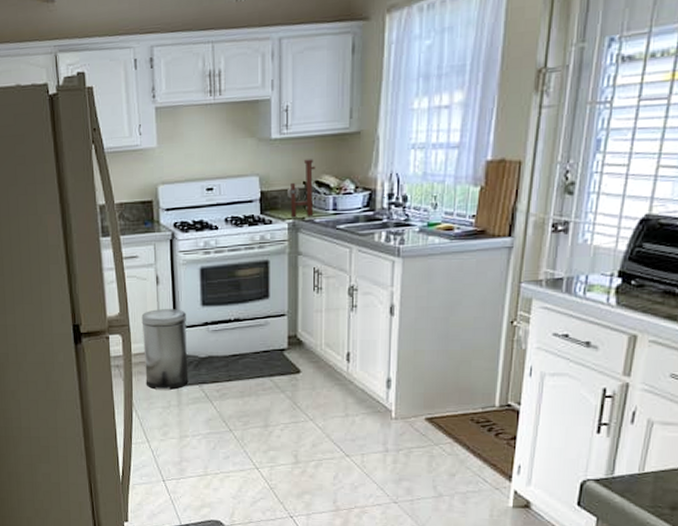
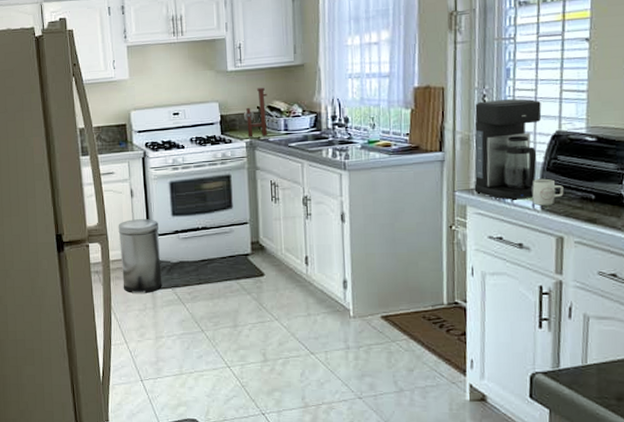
coffee maker: none [543,175,632,293] -> present [474,98,542,200]
mug: none [608,269,645,300] -> present [532,178,564,206]

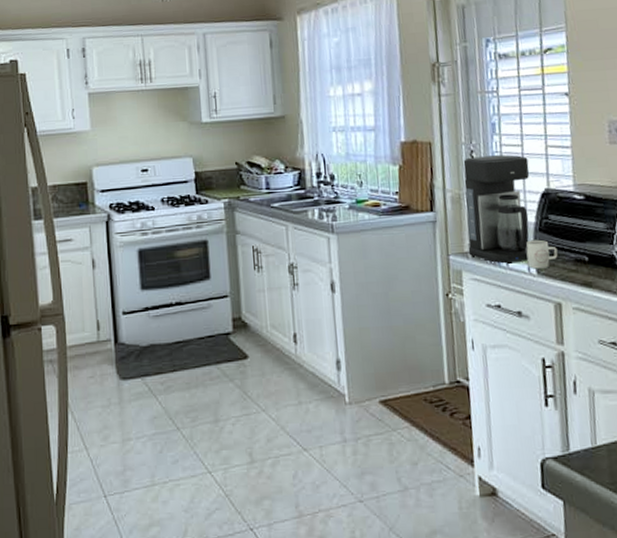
pedal bin: present [118,219,162,294] -> none [77,294,130,387]
paper towel holder: present [244,87,267,138] -> none [221,141,247,197]

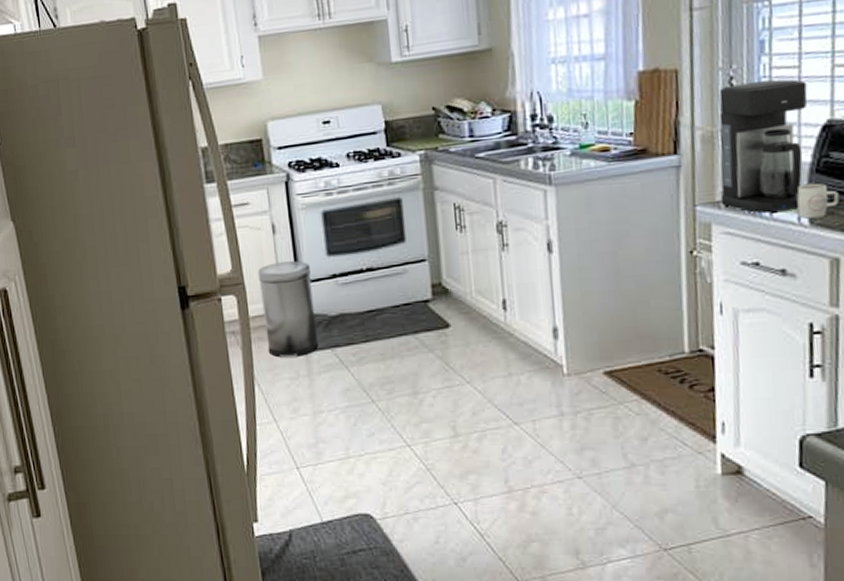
pedal bin: none [77,294,130,387] -> present [257,261,319,359]

